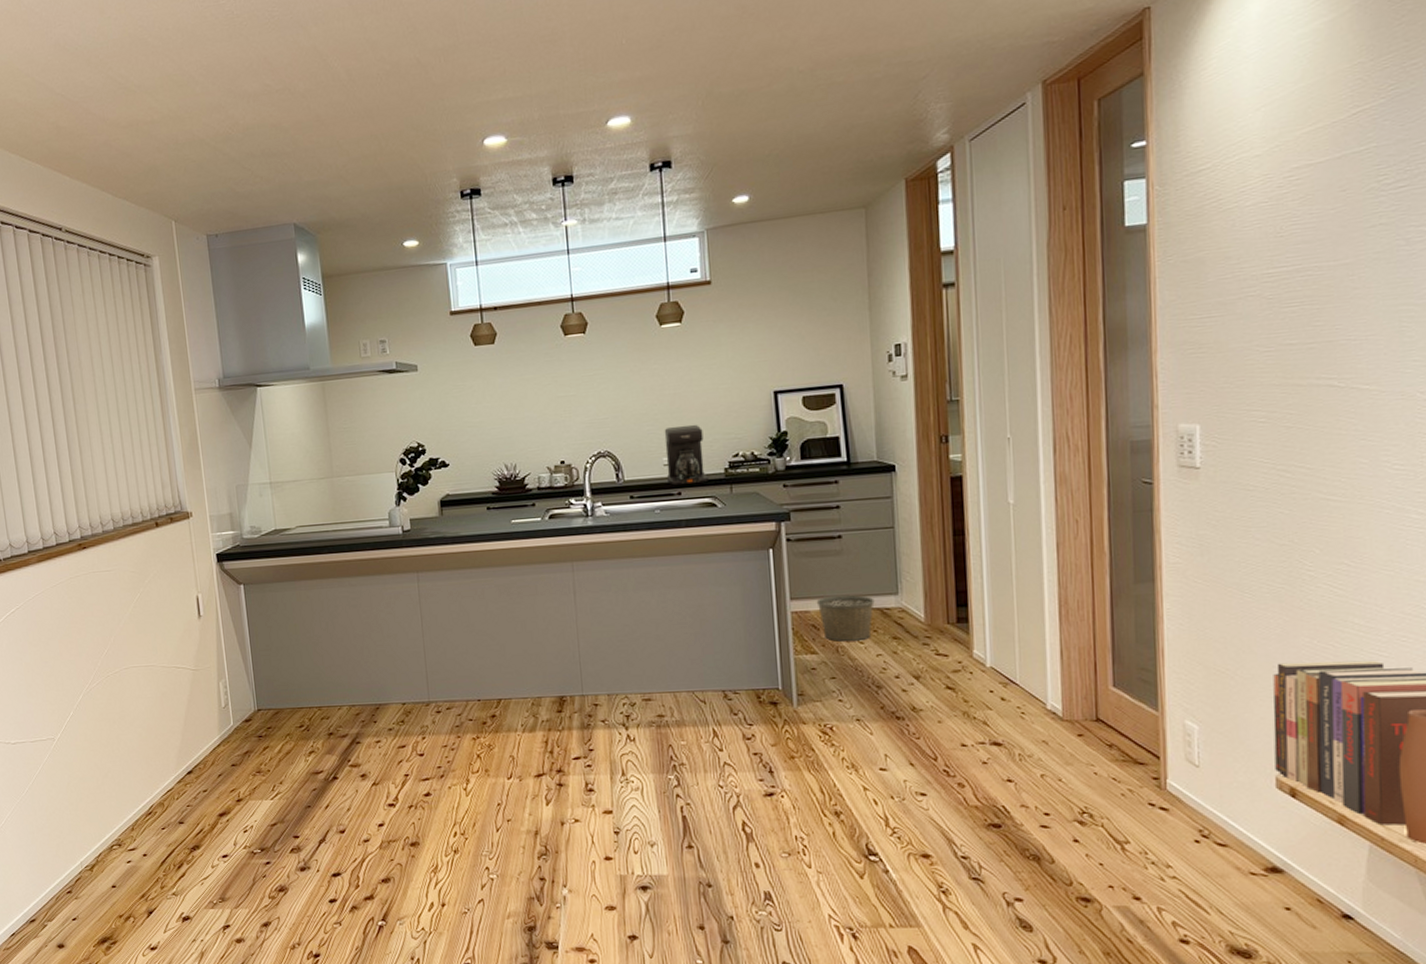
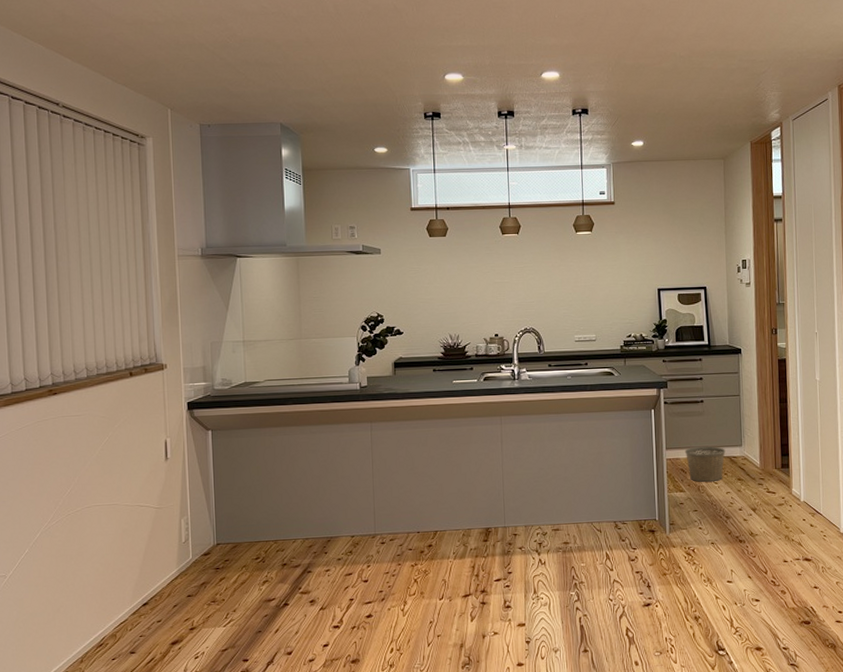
coffee maker: present [664,424,708,486] -> none [576,310,608,358]

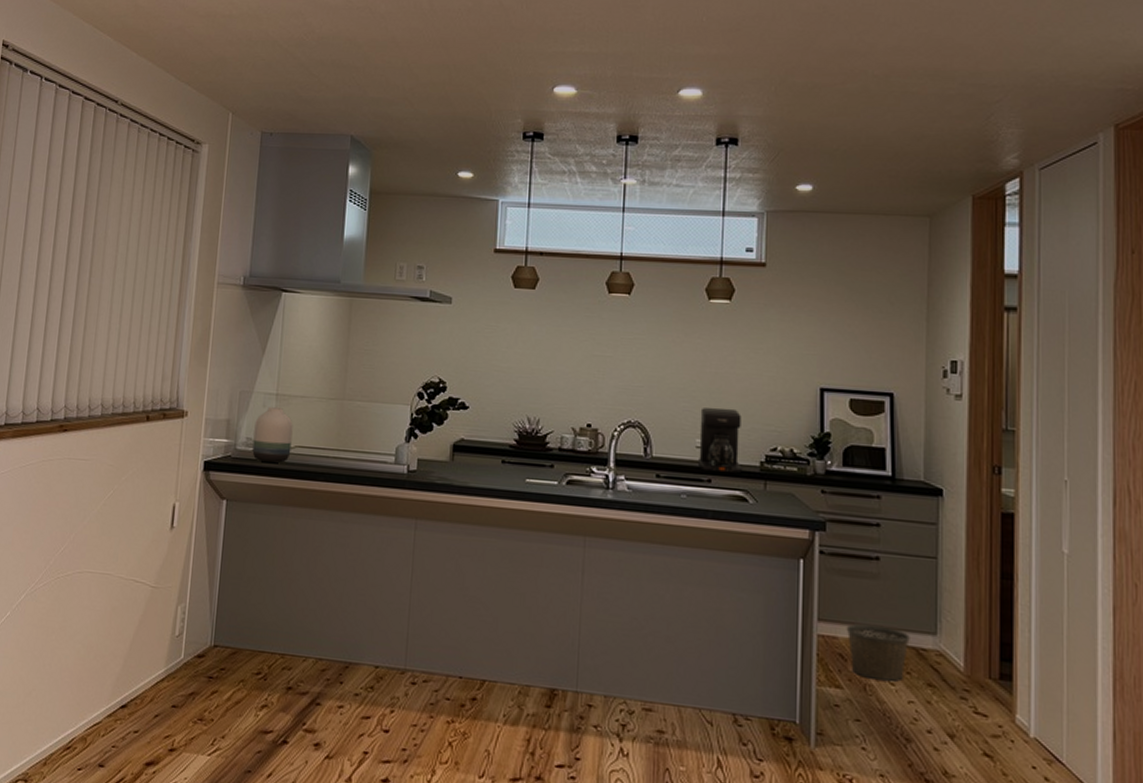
vase: none [227,352,262,397] -> present [252,407,293,464]
coffee maker: none [576,310,608,358] -> present [697,407,742,474]

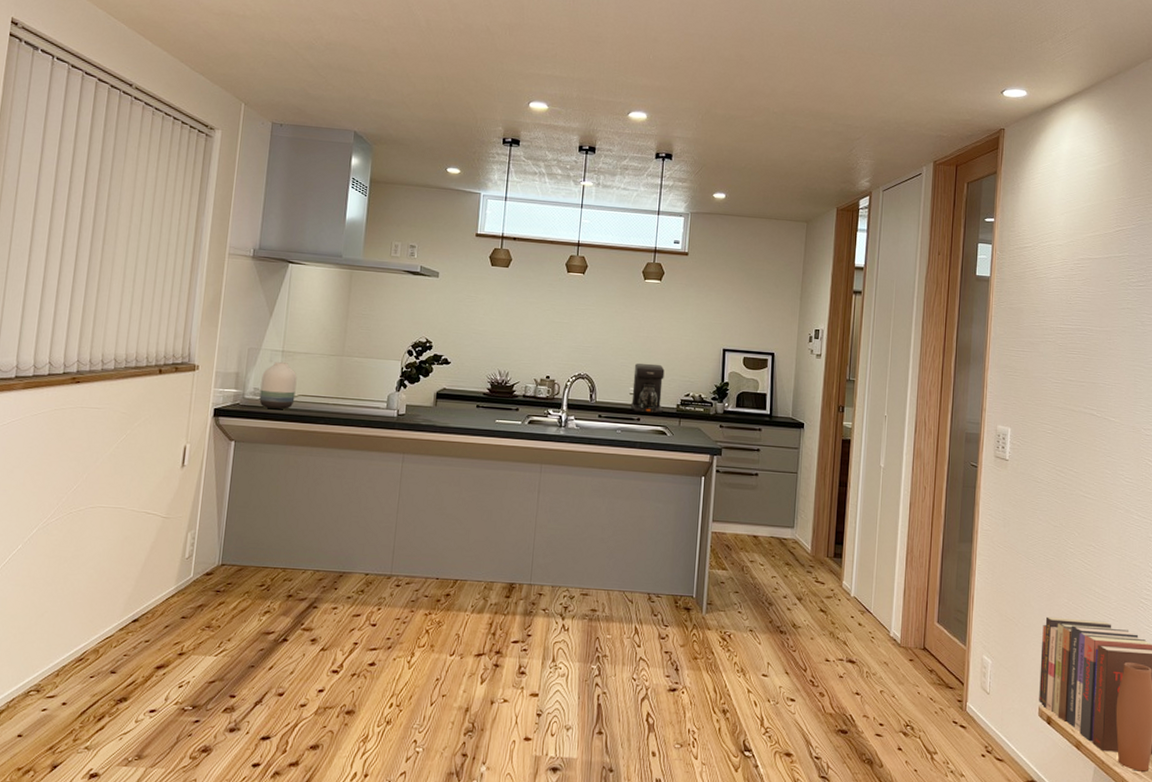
basket: present [846,623,910,682] -> none [732,522,776,564]

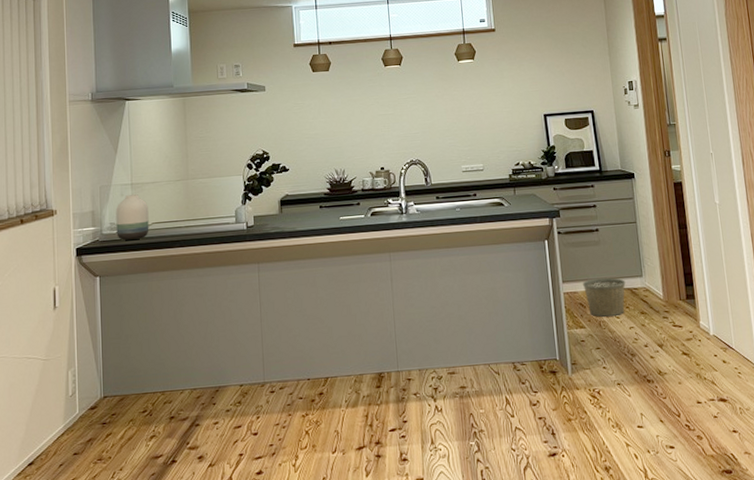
coffee maker: present [630,363,665,414] -> none [462,139,497,189]
basket: none [732,522,776,564] -> present [582,277,626,317]

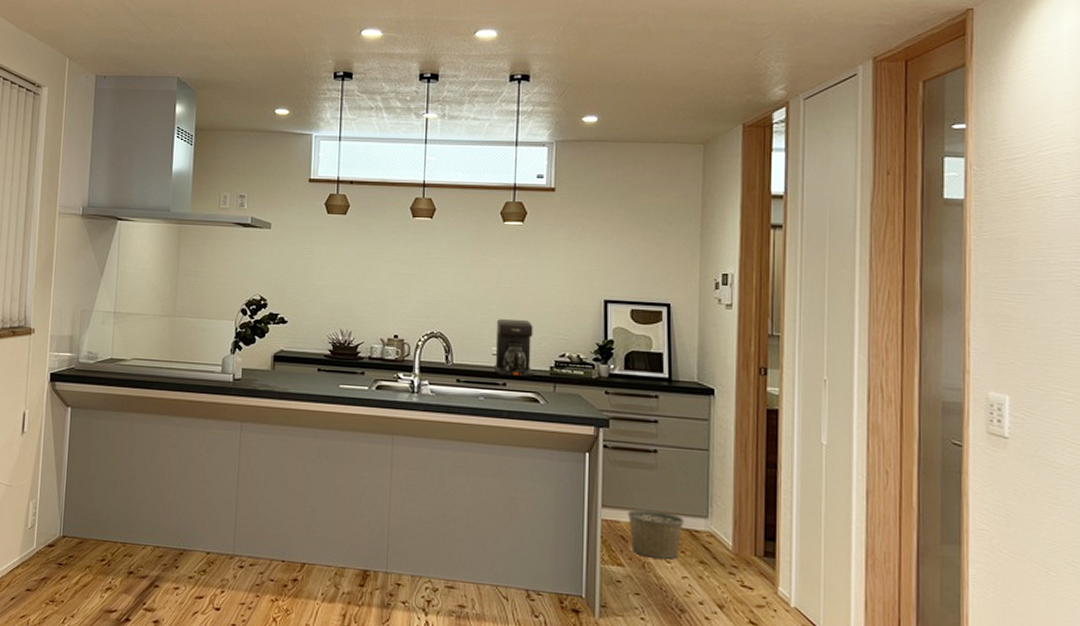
vase: present [116,194,149,241] -> none [93,324,130,374]
coffee maker: none [462,139,497,189] -> present [493,318,534,378]

